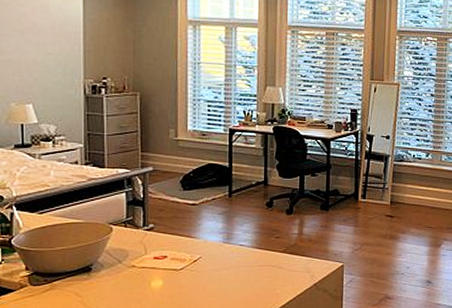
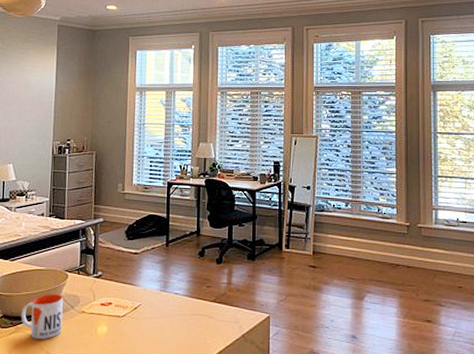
mug: none [57,248,109,296] -> present [21,294,63,339]

